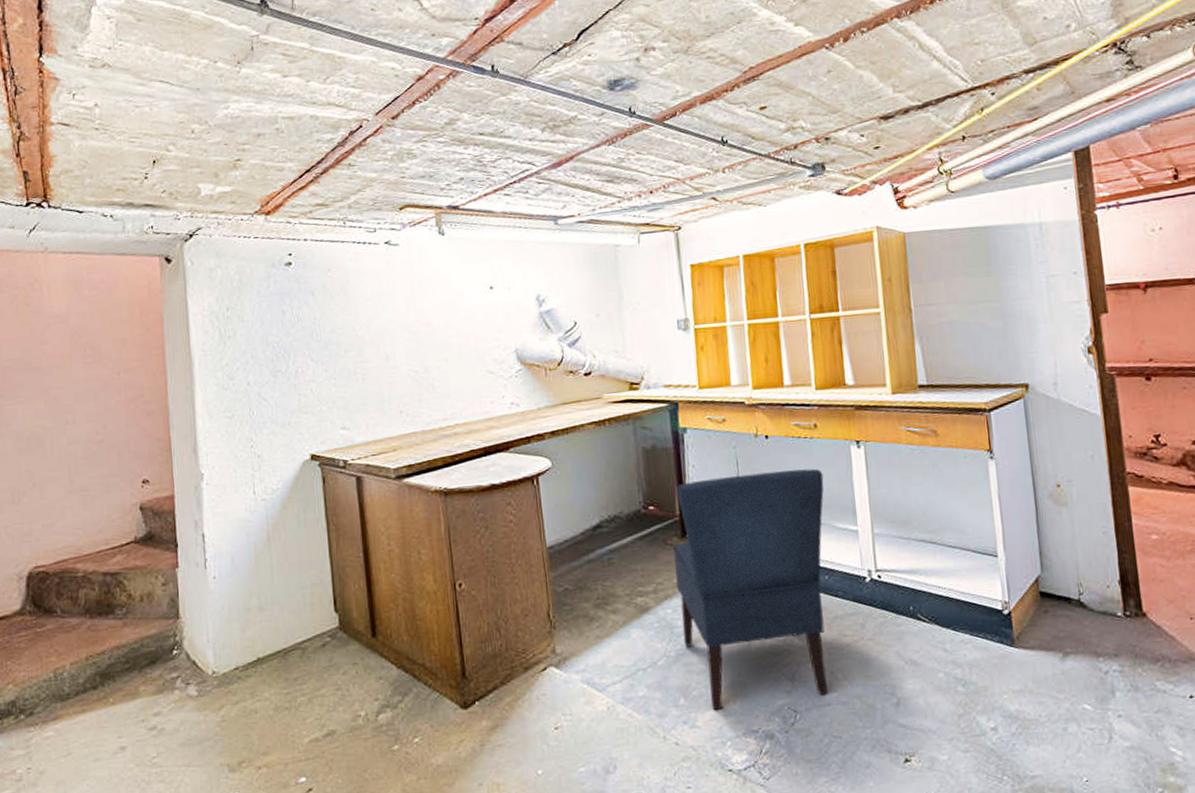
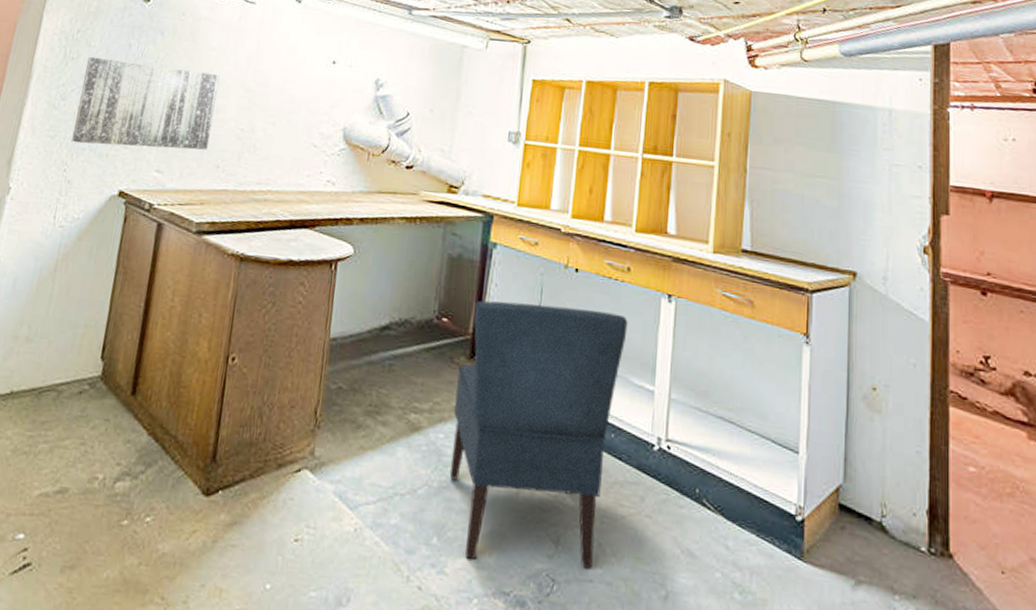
wall art: none [244,322,388,419] -> present [72,56,221,150]

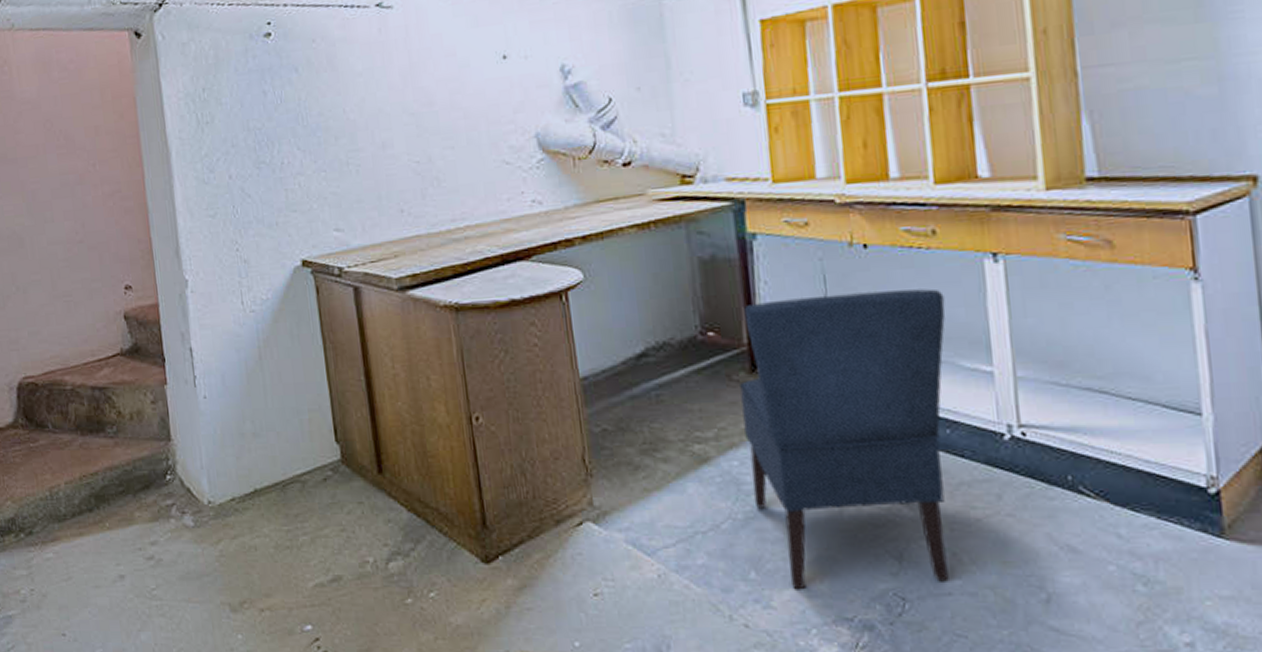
wall art: present [72,56,221,150] -> none [223,103,386,218]

